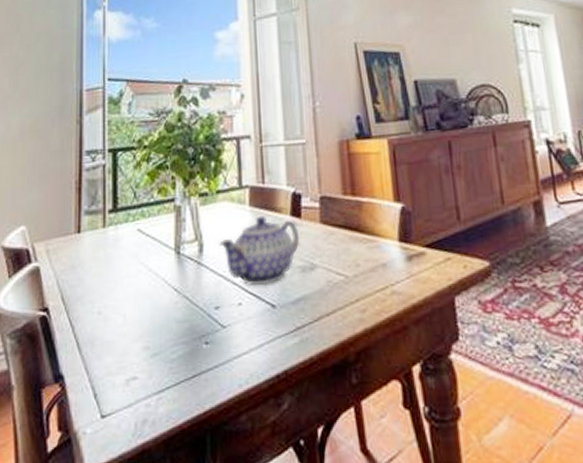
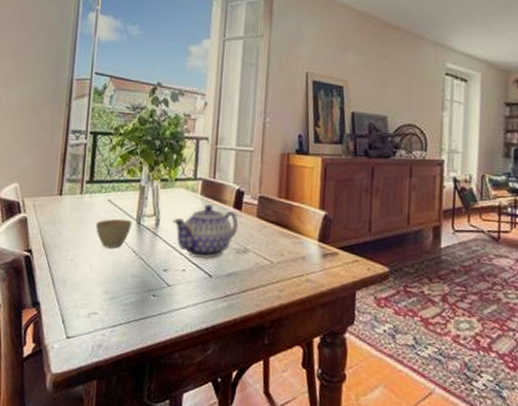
cup: none [125,250,170,291] -> present [95,218,133,248]

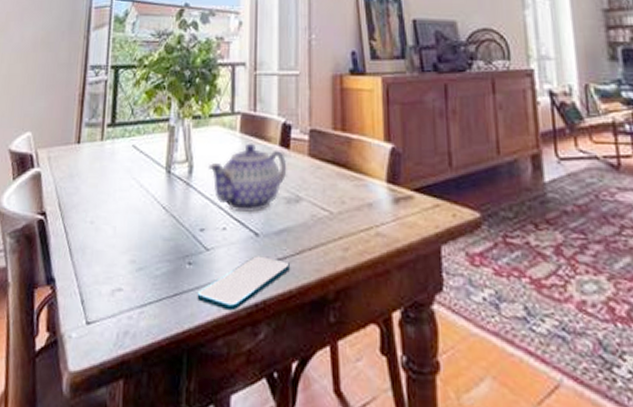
cup: present [95,218,133,248] -> none [118,168,161,205]
smartphone: none [159,292,236,333] -> present [197,256,290,311]

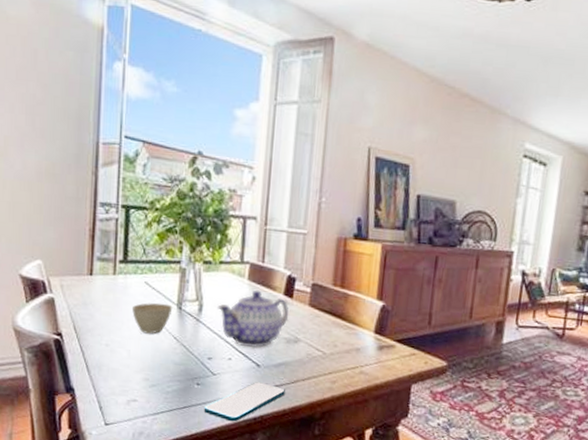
cup: none [118,168,161,205] -> present [131,302,173,334]

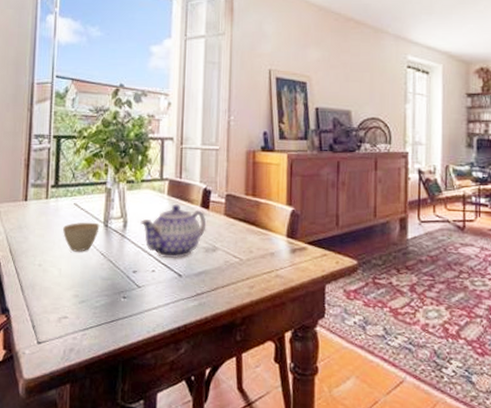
smartphone: present [204,382,285,422] -> none [130,292,206,333]

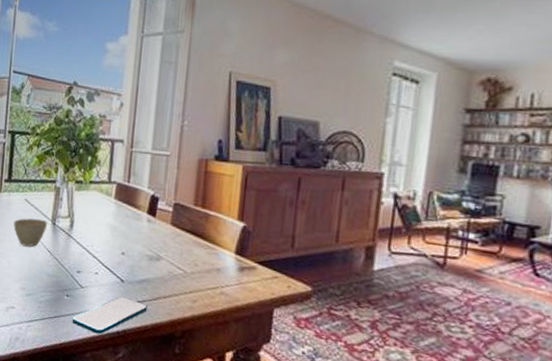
smartphone: none [130,292,206,333] -> present [72,296,147,335]
teapot: present [140,204,207,258] -> none [86,208,152,264]

